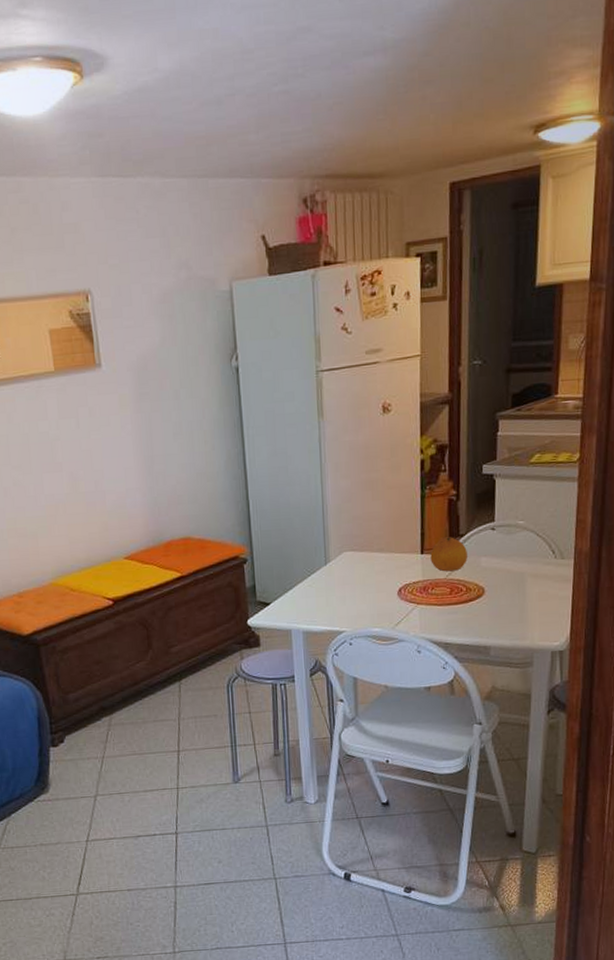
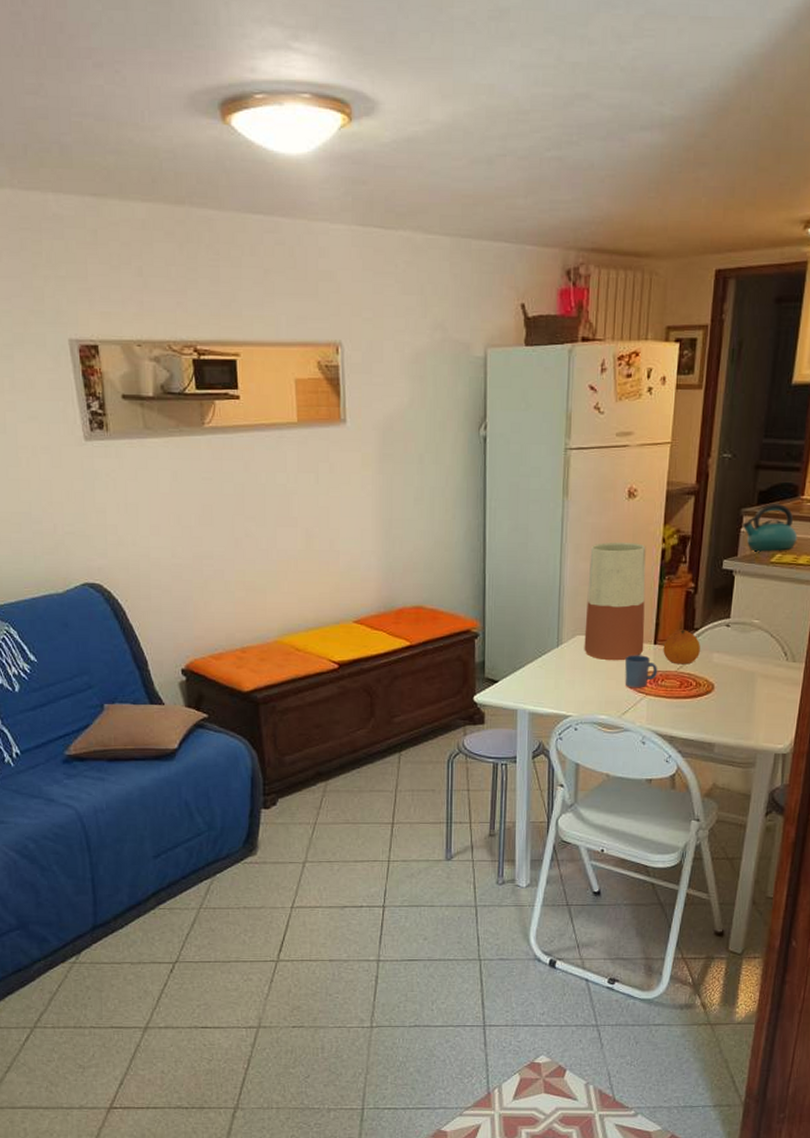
vase: none [350,456,411,574] -> present [584,541,646,660]
mug: none [393,565,427,599] -> present [624,655,658,688]
kettle: none [498,405,555,454] -> present [742,504,798,552]

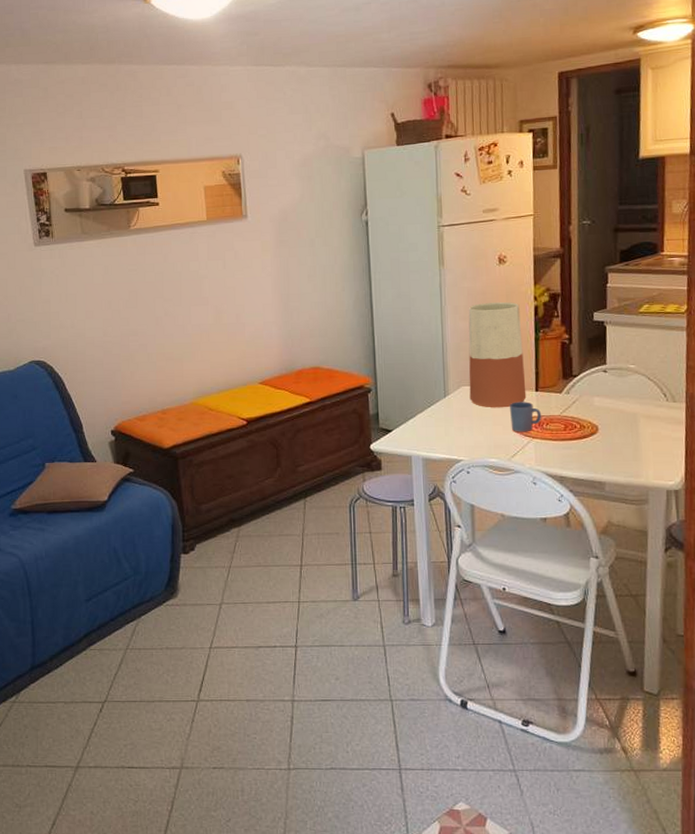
fruit: present [663,630,700,665] -> none [545,377,581,409]
kettle: present [742,504,798,552] -> none [608,261,663,304]

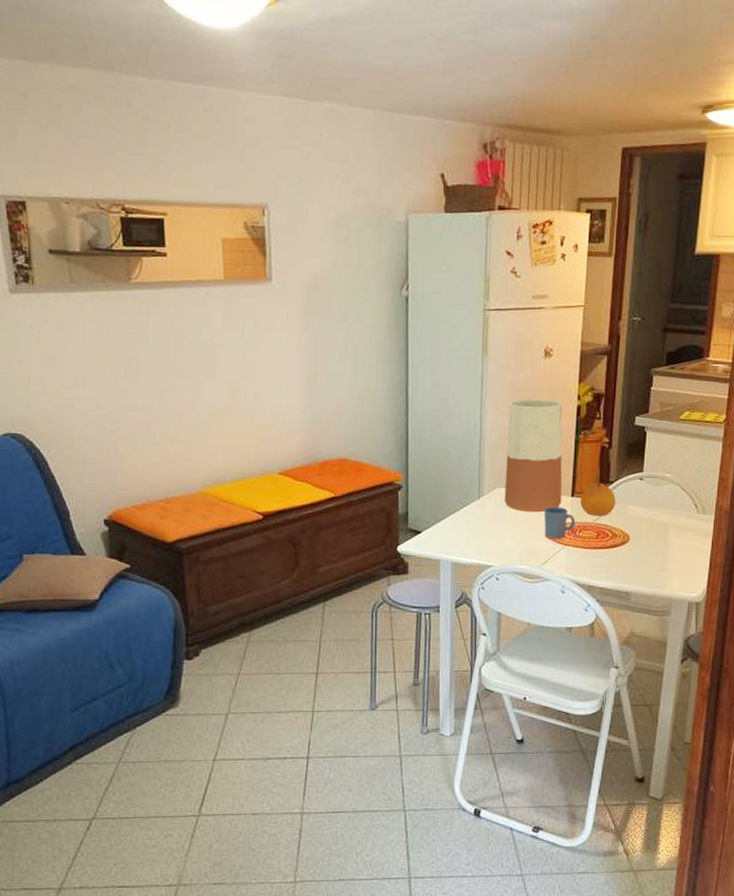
fruit: none [545,377,581,409] -> present [580,482,616,516]

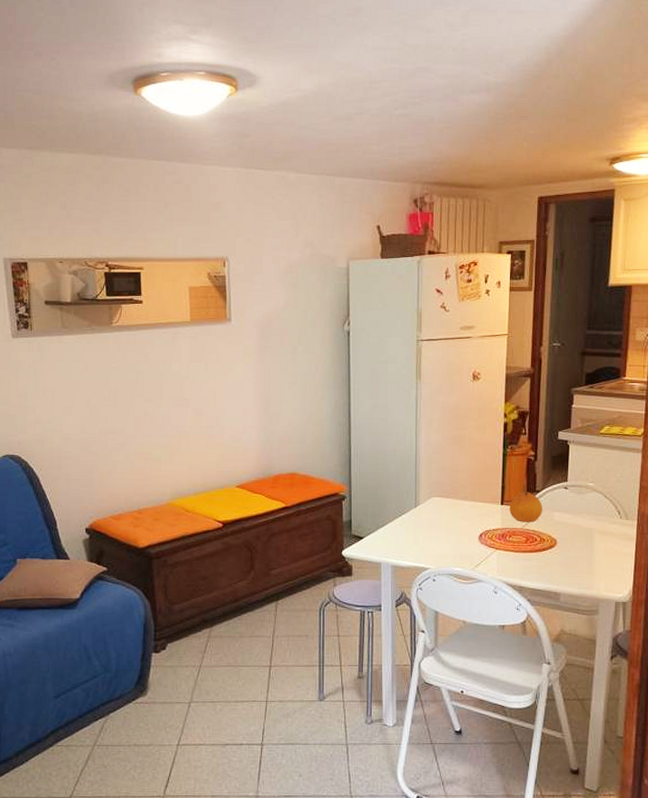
vase: present [504,398,563,511] -> none [439,417,492,518]
mug: present [543,507,576,539] -> none [475,514,506,544]

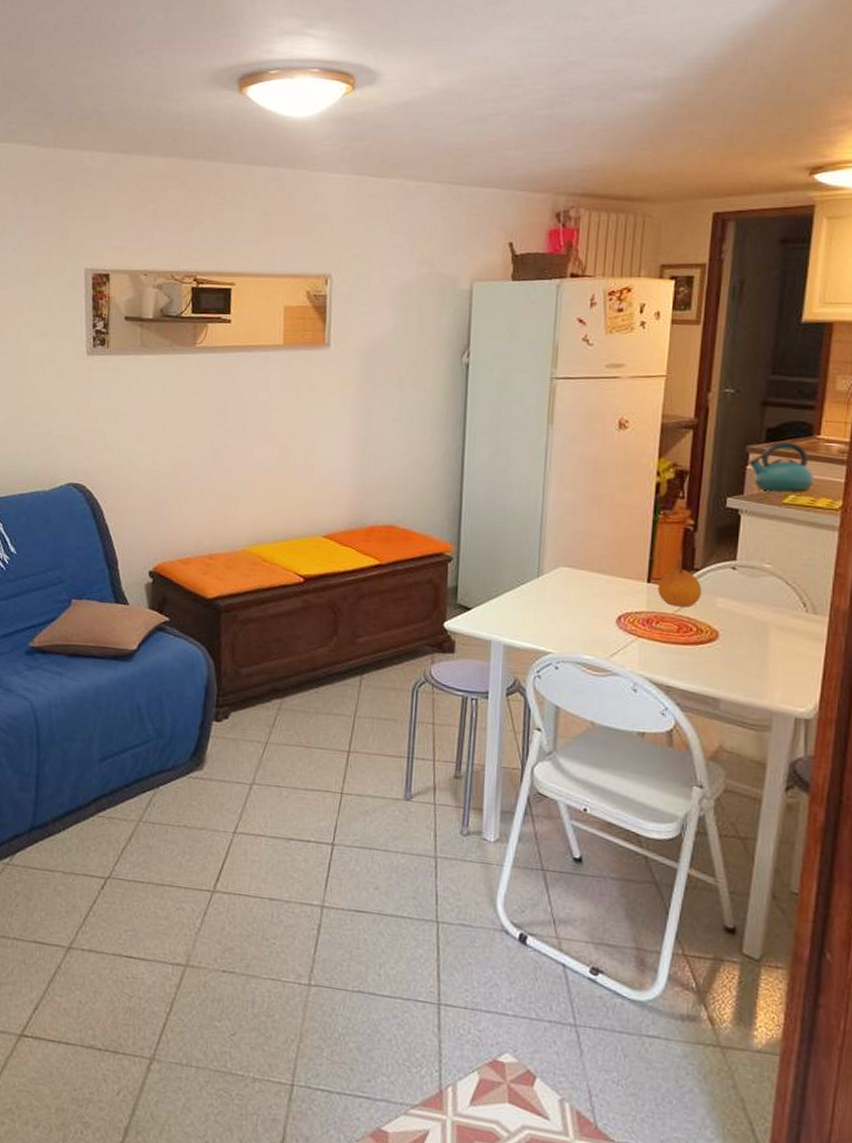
kettle: none [573,384,623,425] -> present [748,442,815,493]

